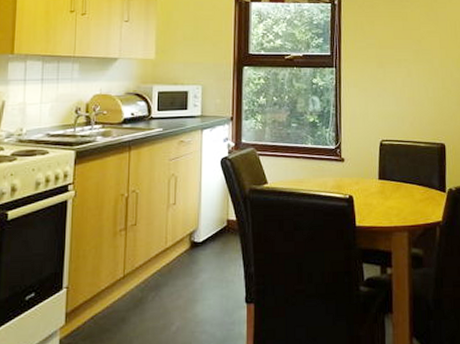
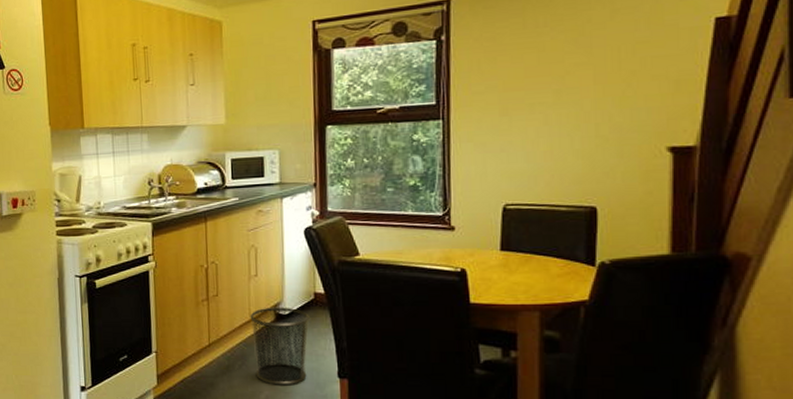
waste bin: none [166,234,222,315] -> present [250,307,310,386]

